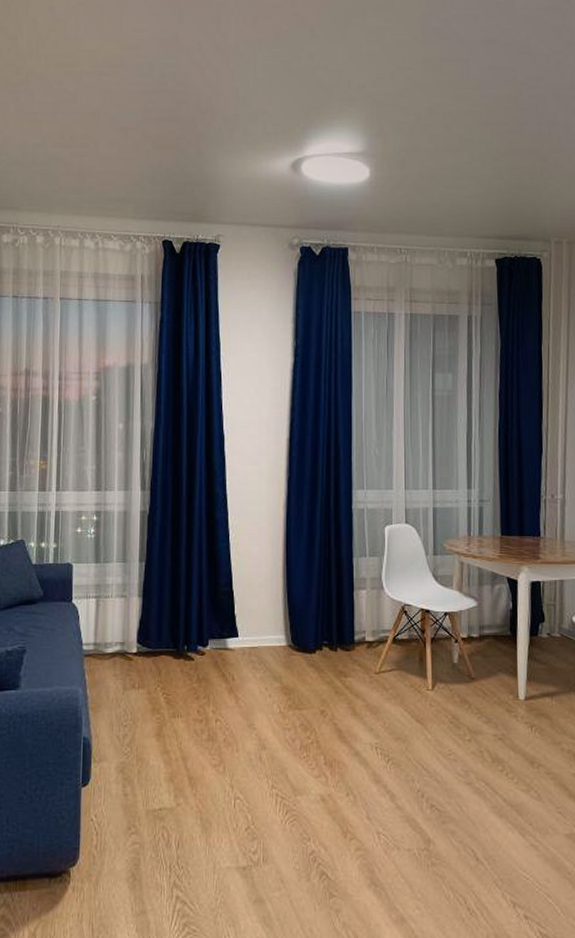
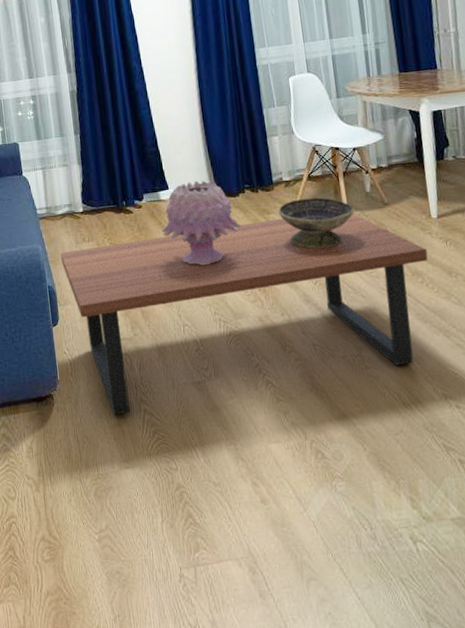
coffee table: none [103,683,511,901] -> present [61,213,428,415]
decorative vase: none [224,630,314,730] -> present [161,180,241,266]
decorative bowl: none [357,664,438,721] -> present [278,197,354,249]

